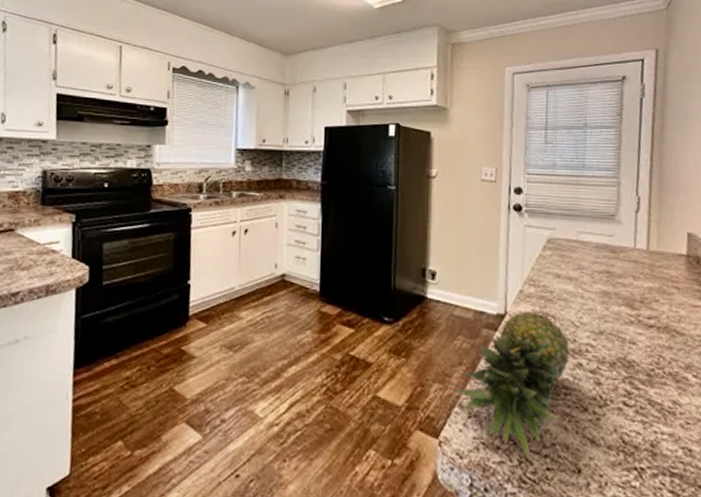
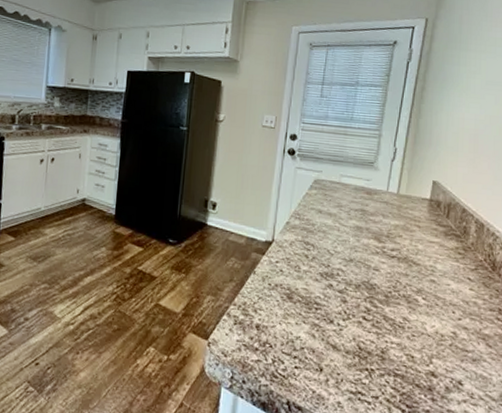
fruit: present [452,311,569,463] -> none [223,240,324,362]

